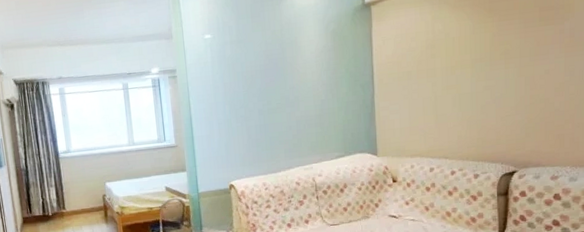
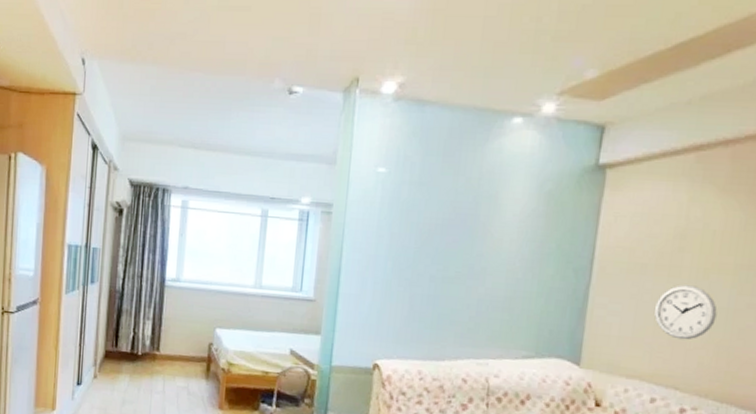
wall clock: none [421,81,465,122] -> present [654,285,718,340]

